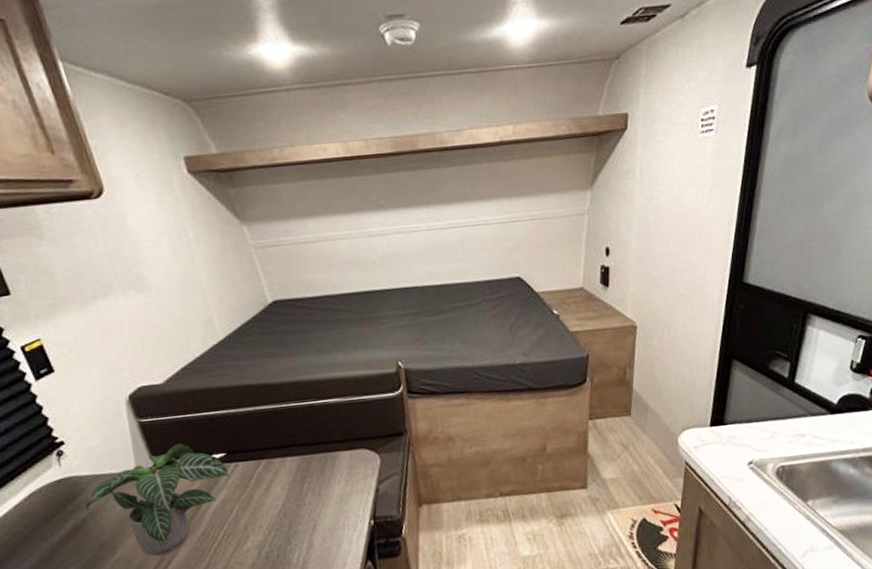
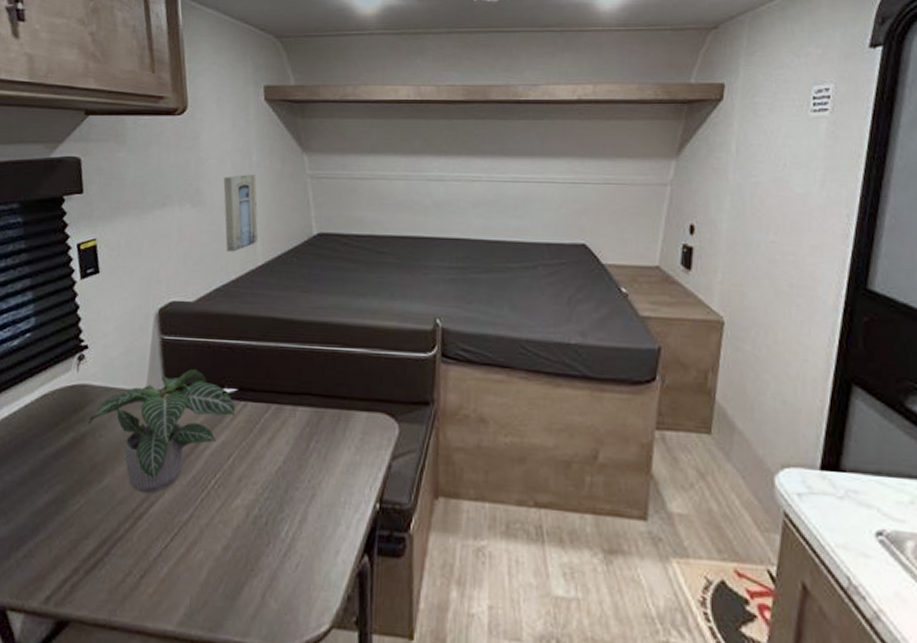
wall art: none [163,251,214,331] -> present [223,174,258,252]

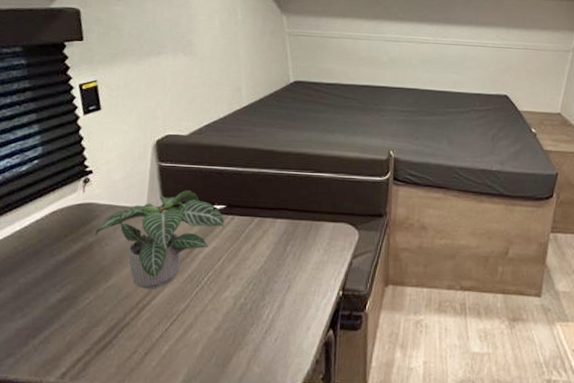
wall art: present [223,174,258,252] -> none [212,30,243,95]

